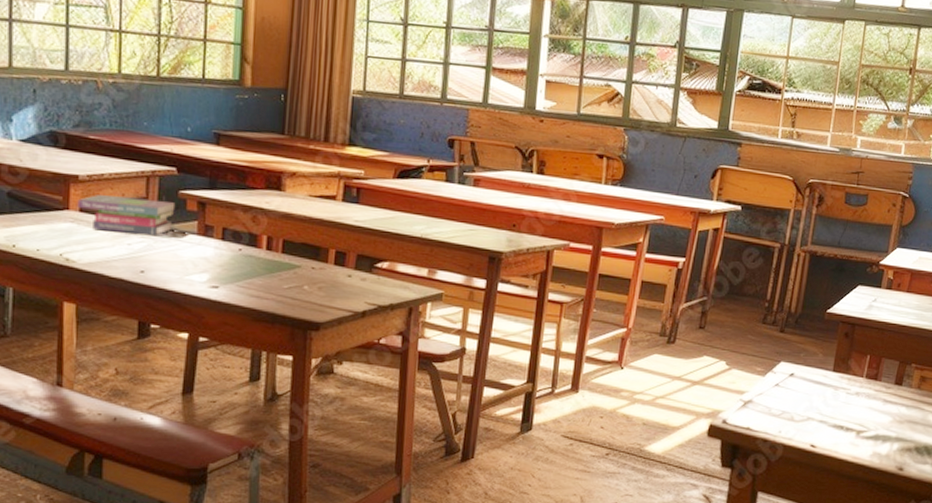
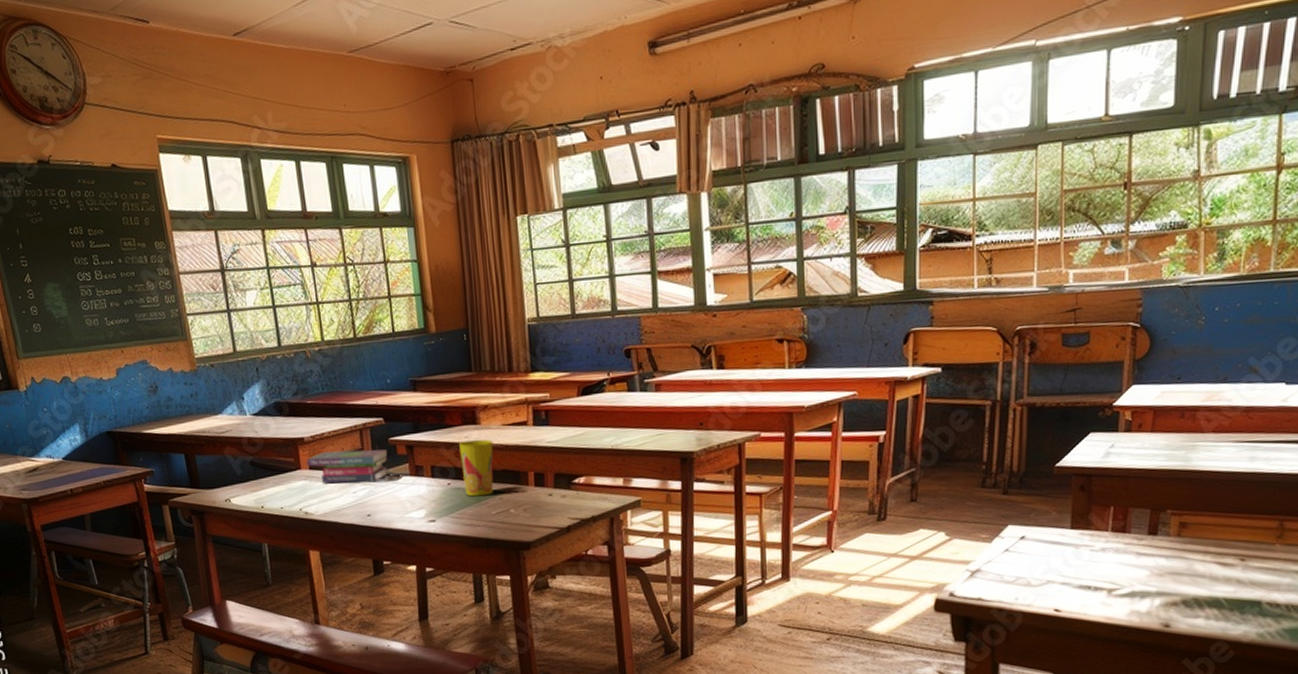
cup: none [257,206,296,268] -> present [459,439,494,497]

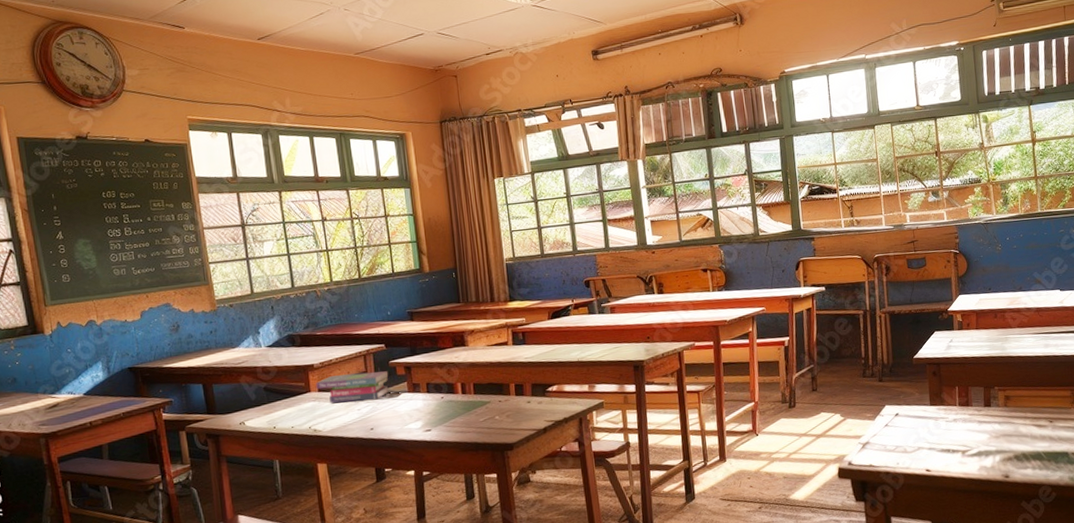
cup: present [459,439,494,497] -> none [451,358,481,408]

